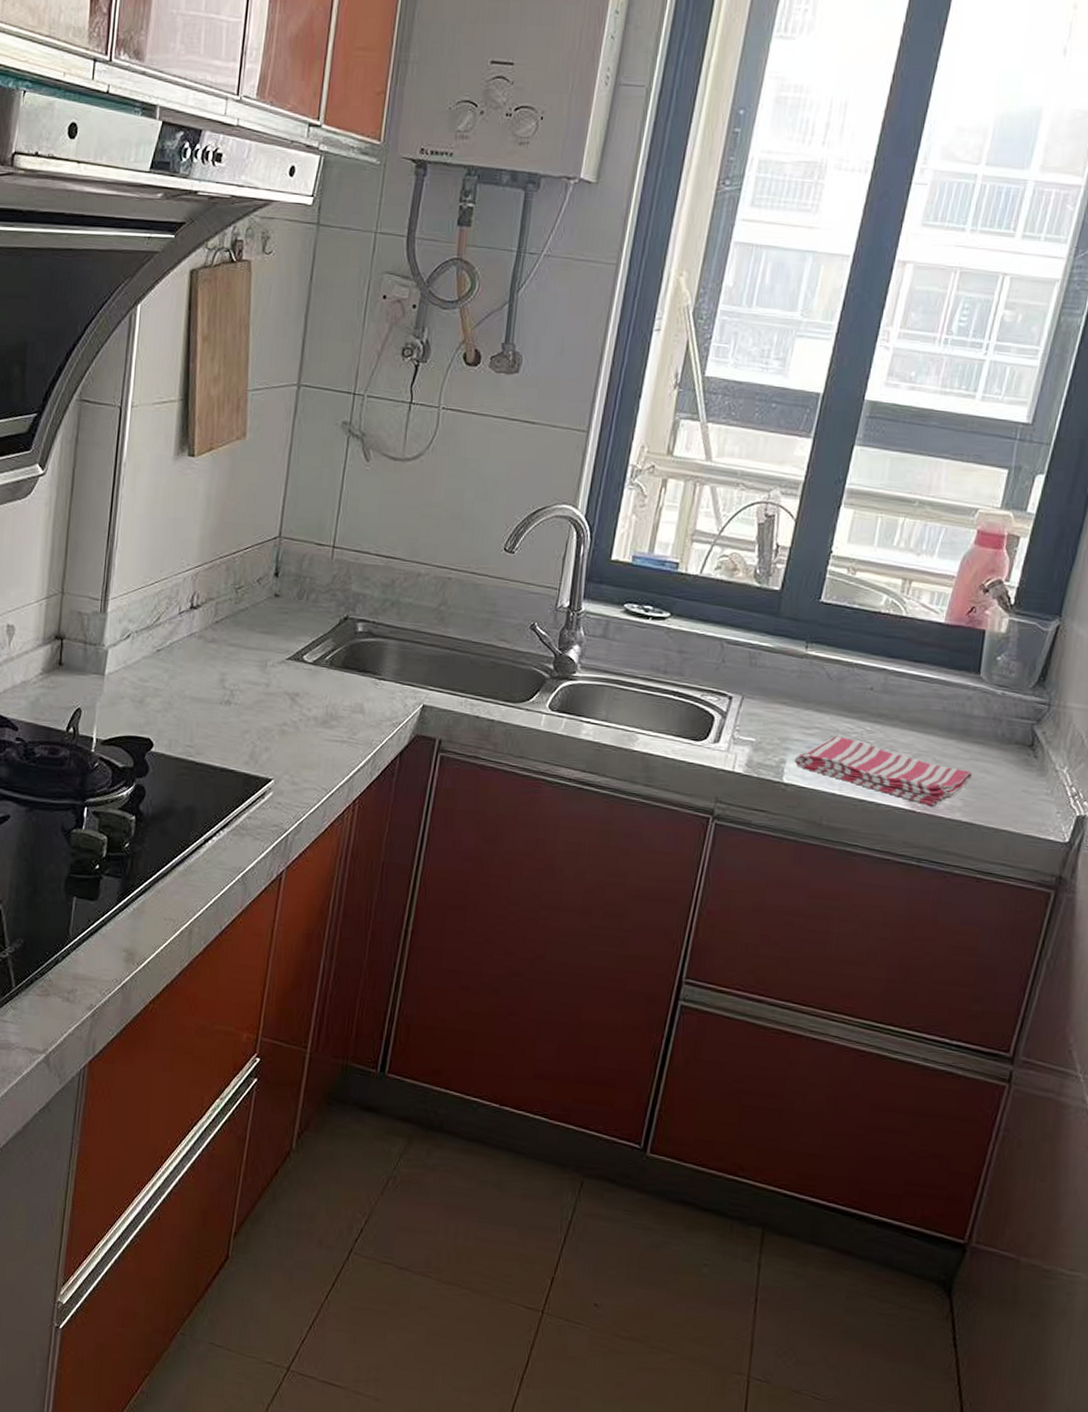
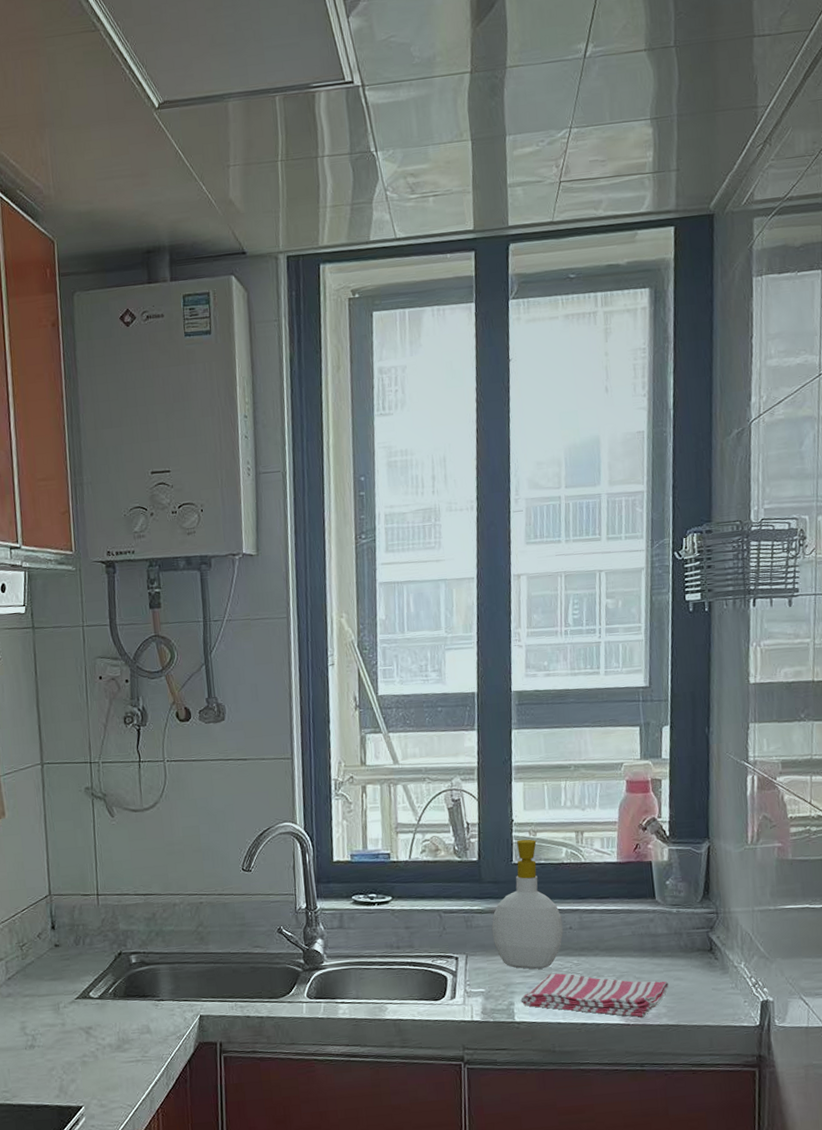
soap bottle: none [777,575,864,729] -> present [491,839,563,970]

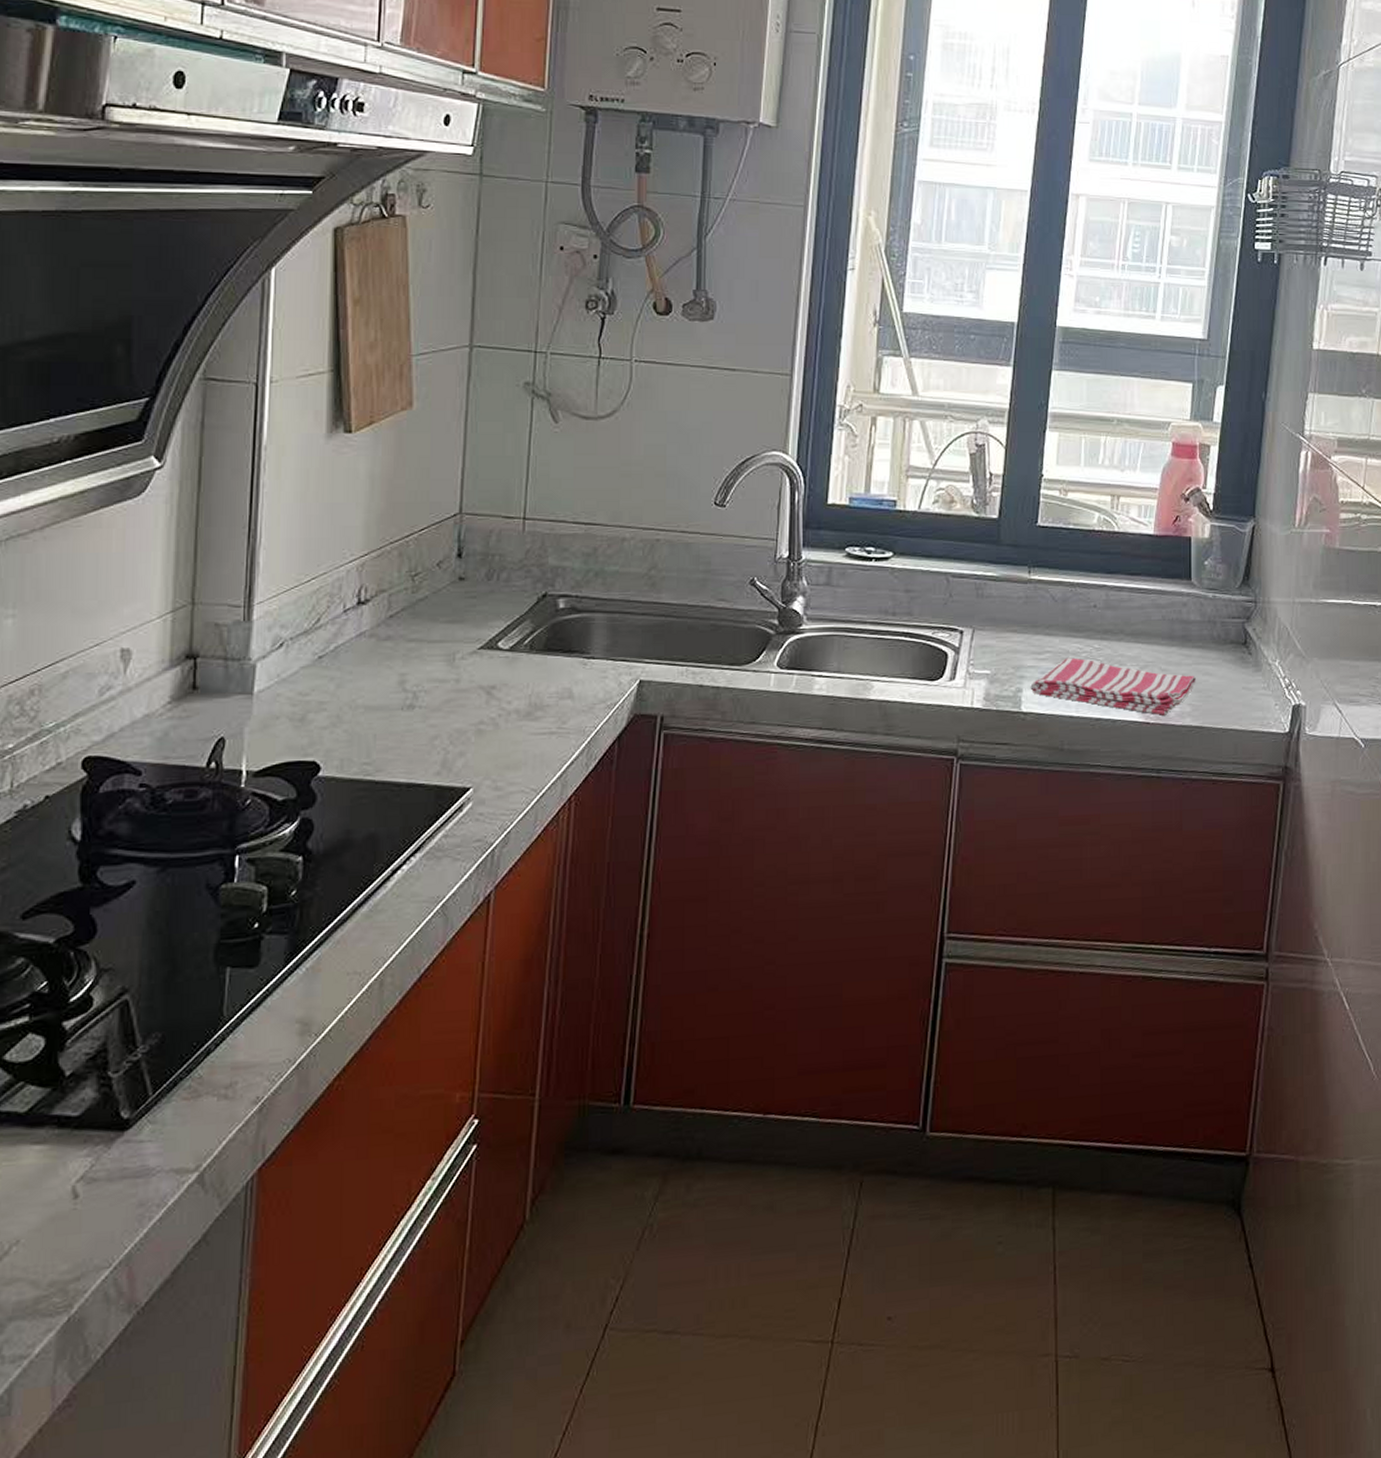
soap bottle: present [491,839,563,970] -> none [1005,498,1086,652]

